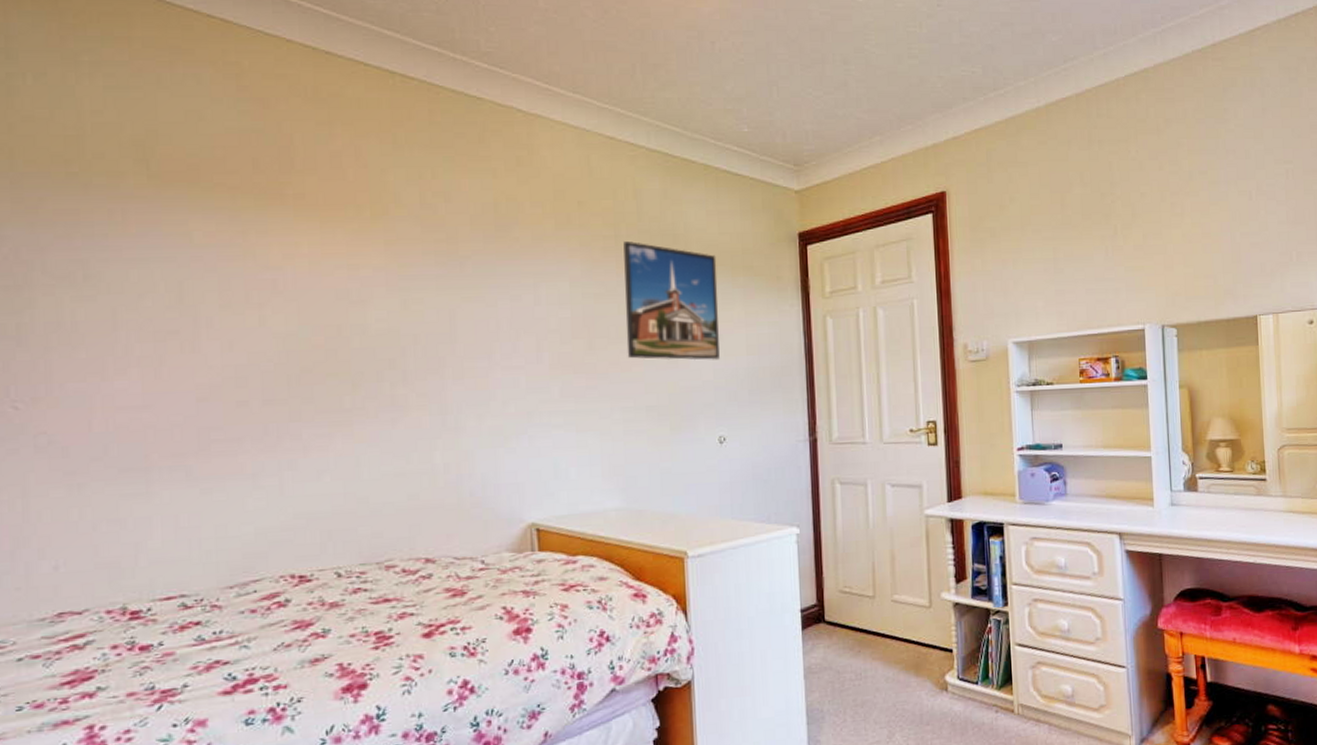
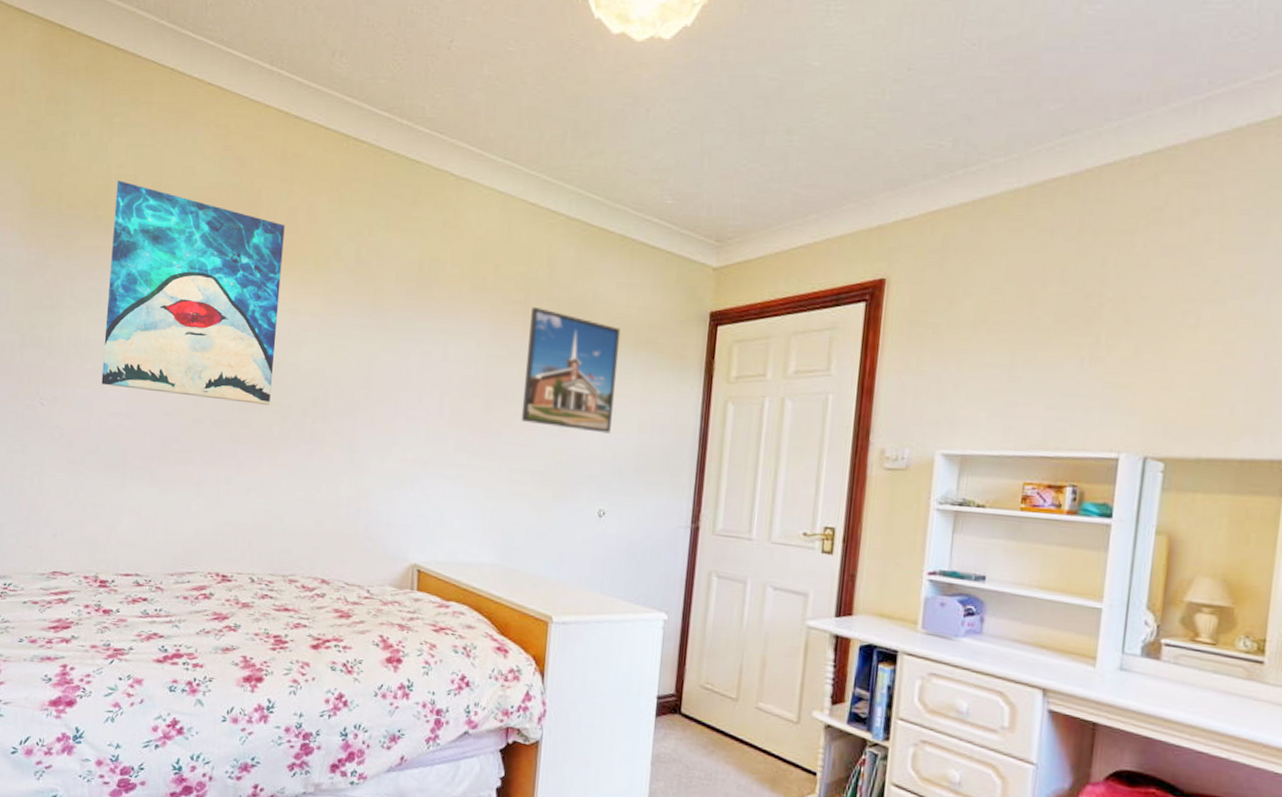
wall art: none [94,130,335,376] -> present [101,180,285,405]

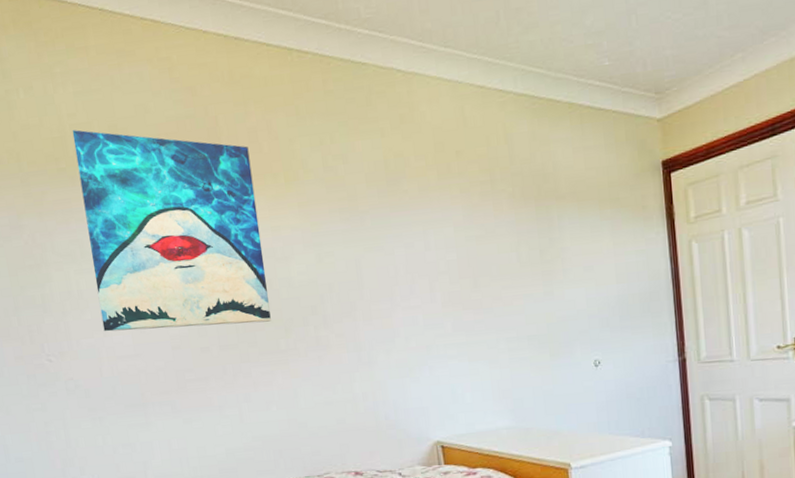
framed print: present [521,307,621,434] -> none [498,184,592,294]

